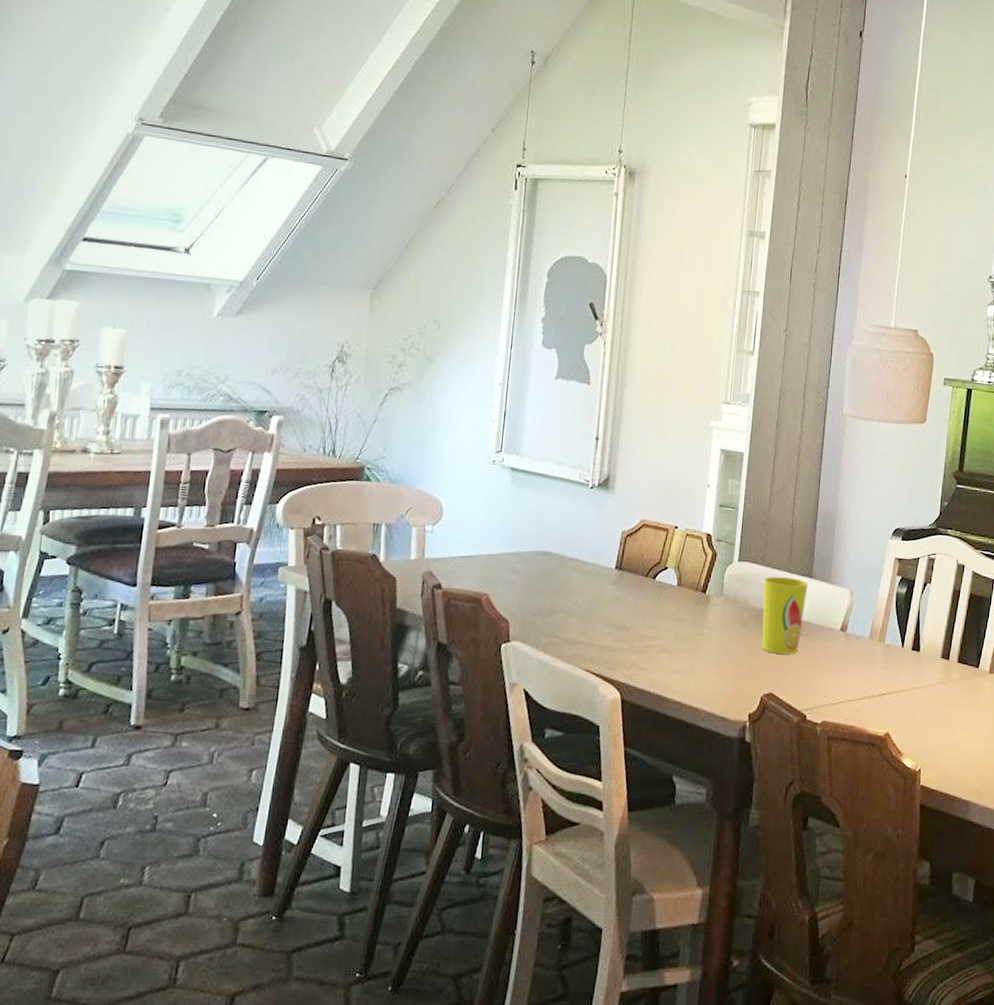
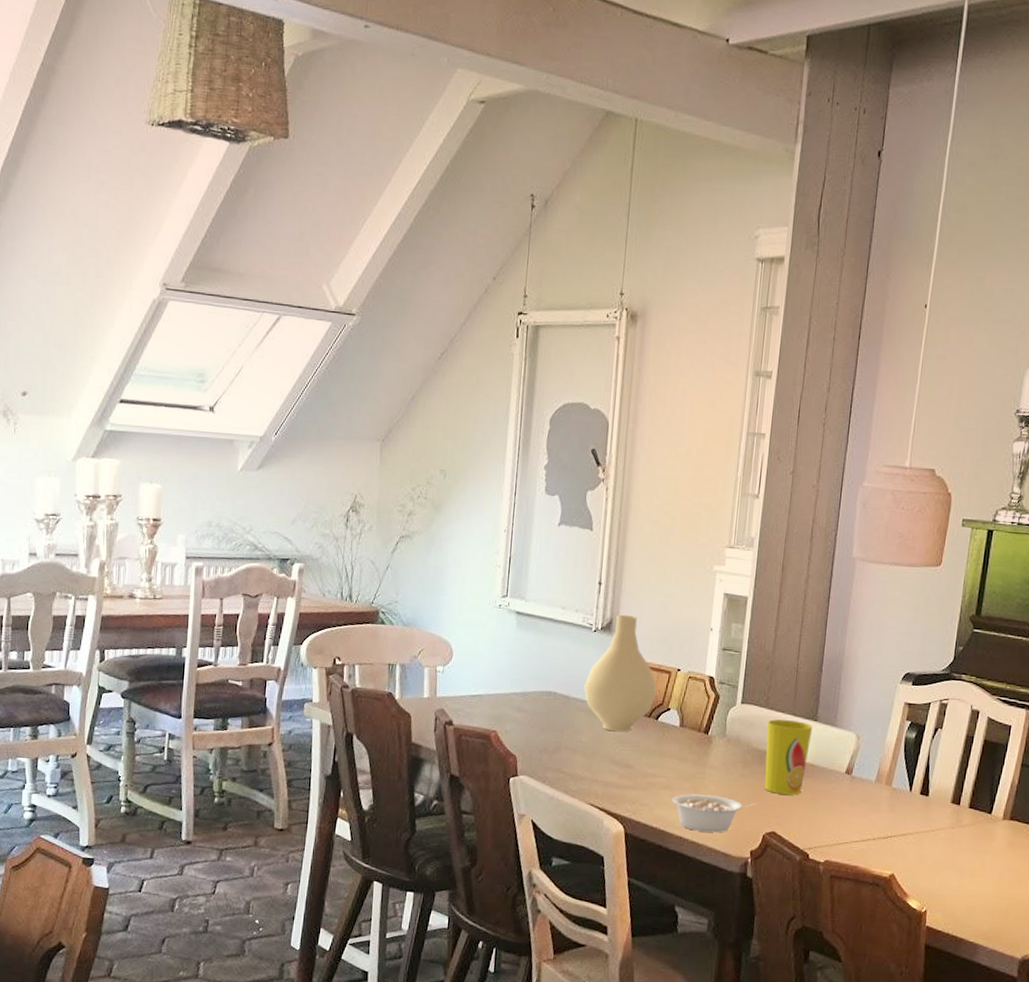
vase: none [580,470,655,593] -> present [584,614,658,732]
legume: none [669,656,754,696] -> present [672,794,757,833]

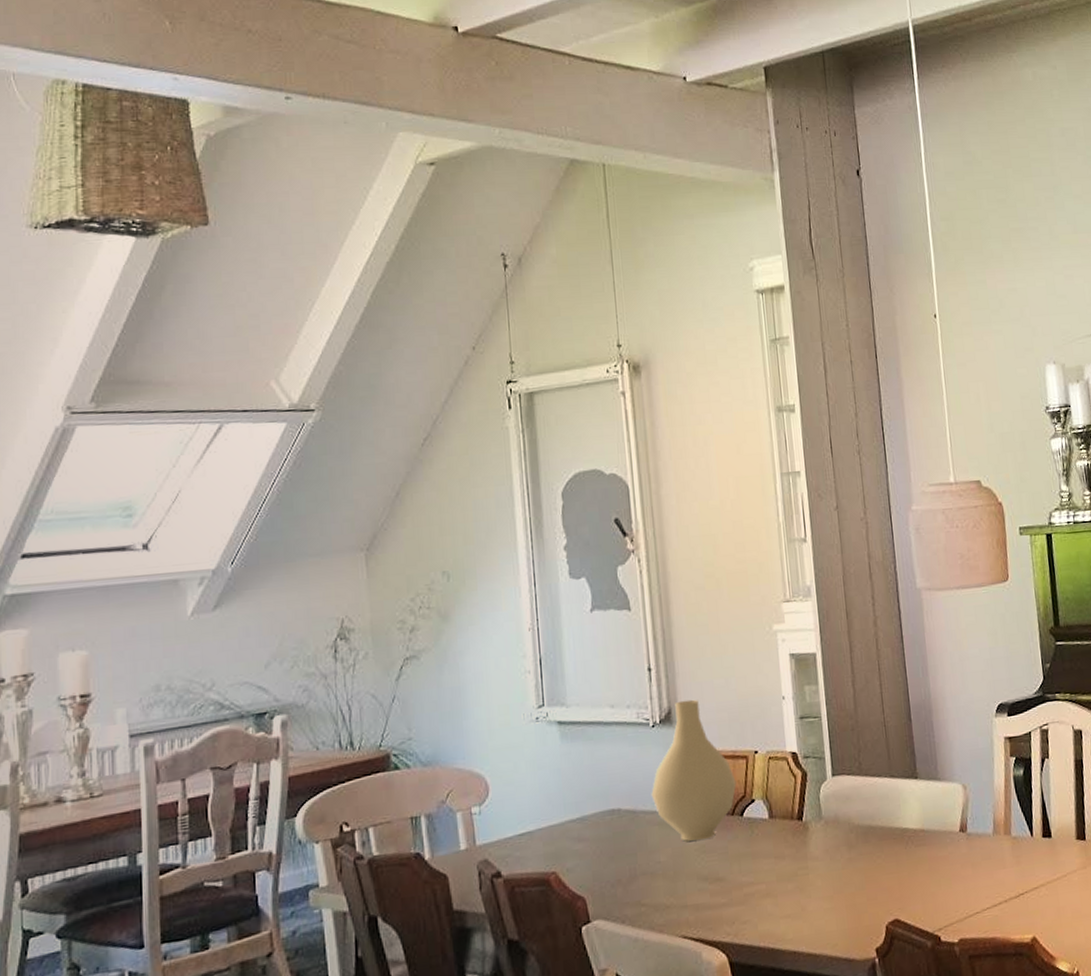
legume: present [672,794,757,833] -> none [776,889,871,940]
cup: present [764,719,813,795] -> none [864,782,918,873]

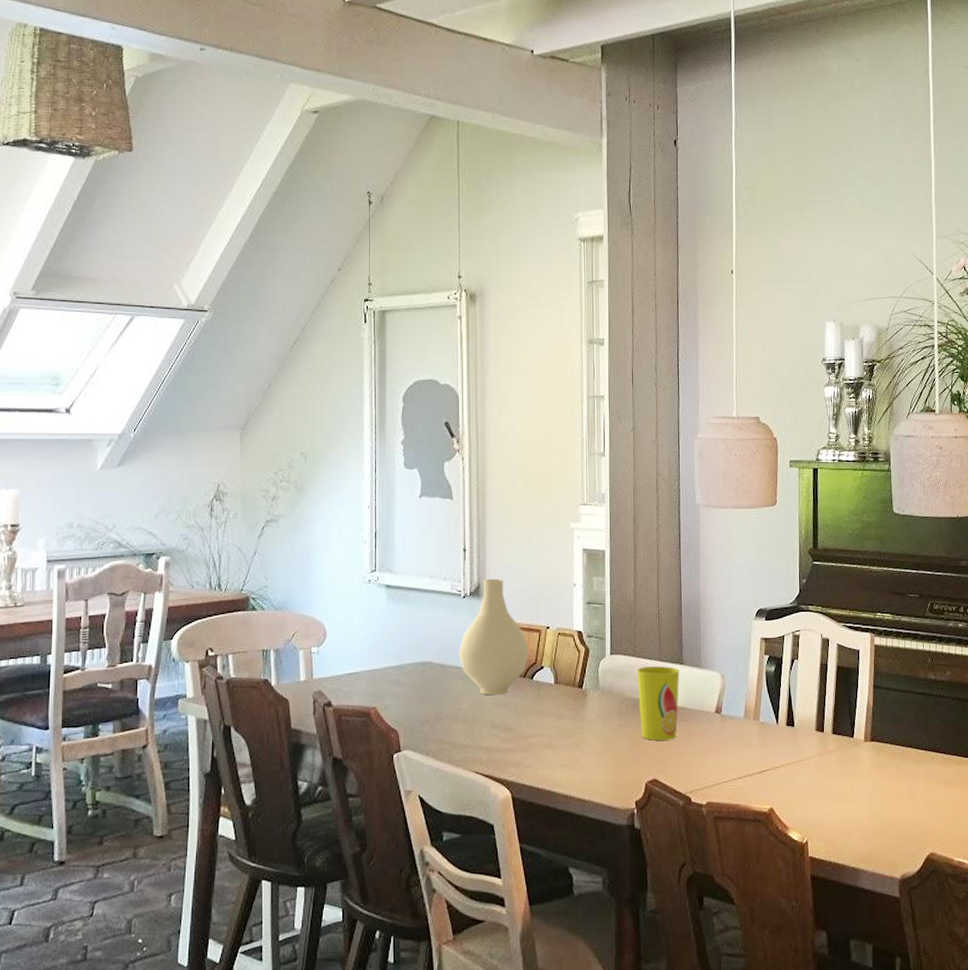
cup: none [864,782,918,873] -> present [636,666,680,741]

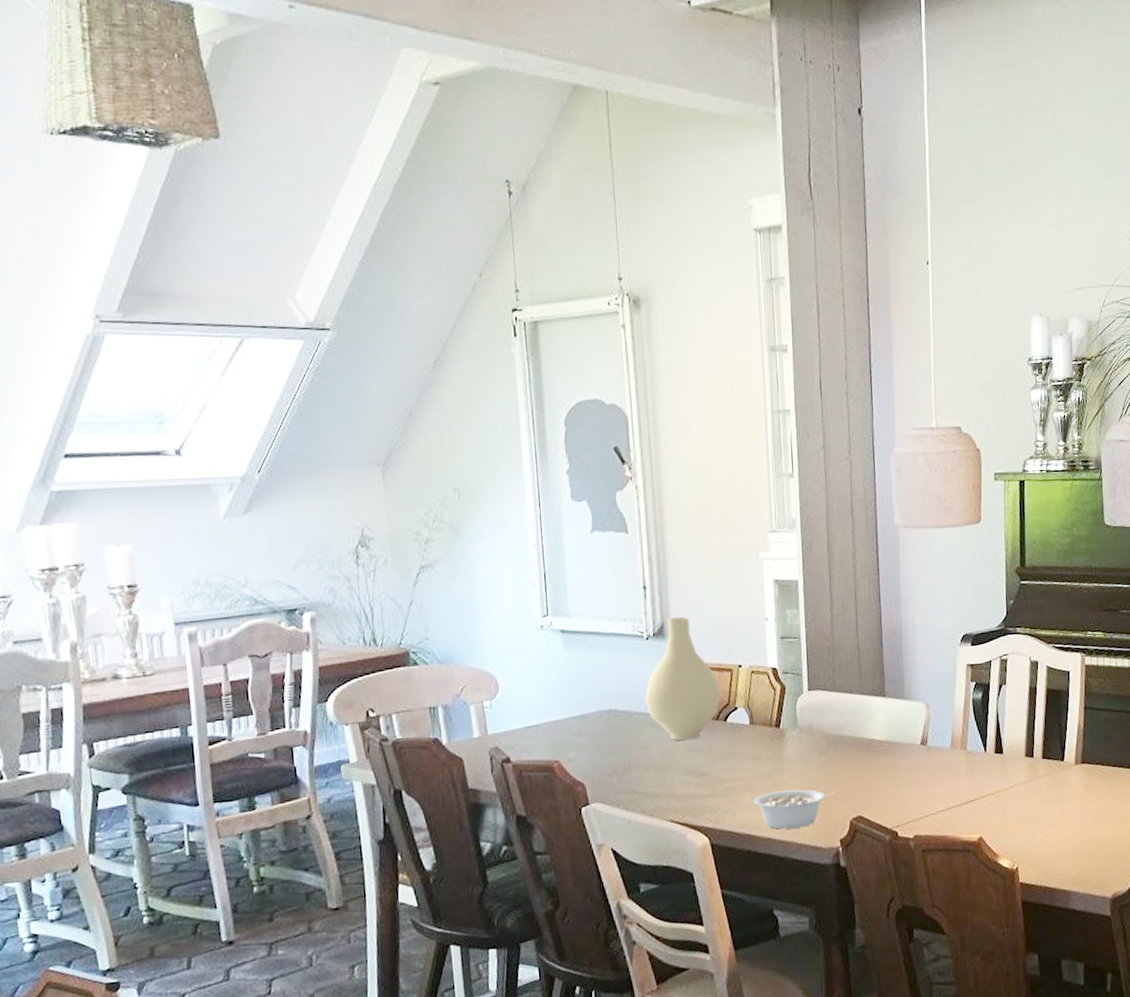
legume: none [554,749,636,787] -> present [753,789,839,829]
cup: present [636,666,680,741] -> none [836,699,883,777]

